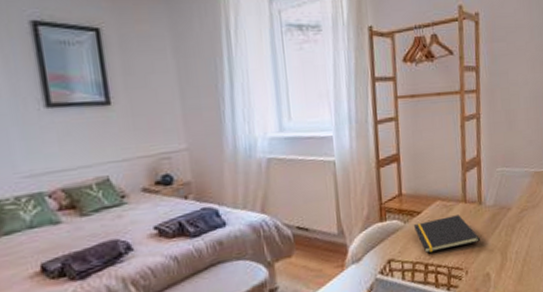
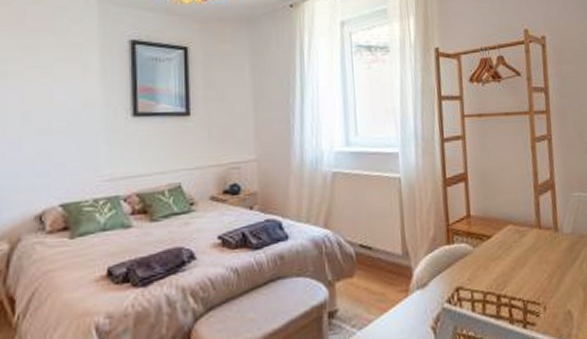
notepad: present [413,215,480,253] -> none [483,242,558,282]

